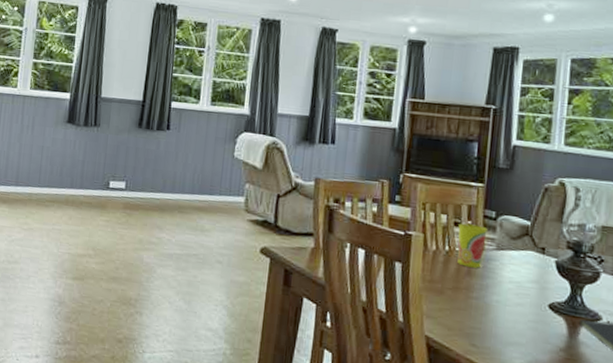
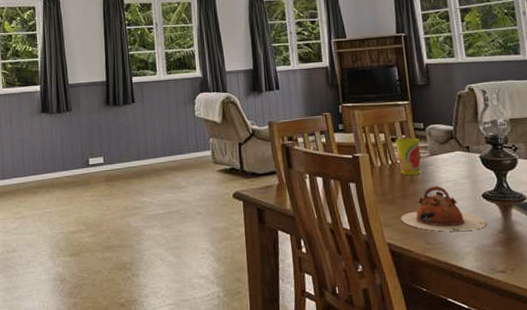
teapot: none [446,283,548,342] -> present [401,185,487,232]

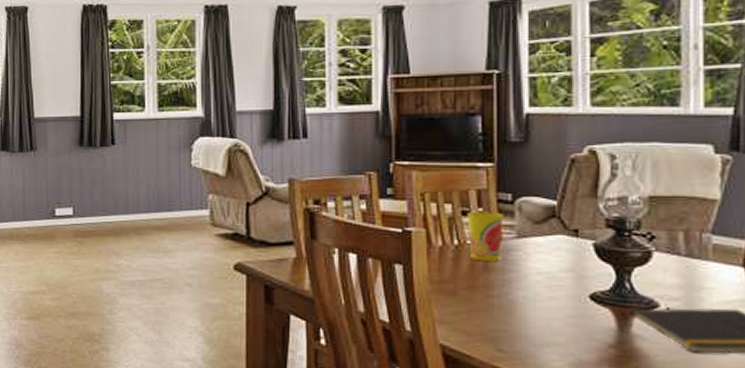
teapot: present [401,185,487,232] -> none [463,277,592,341]

